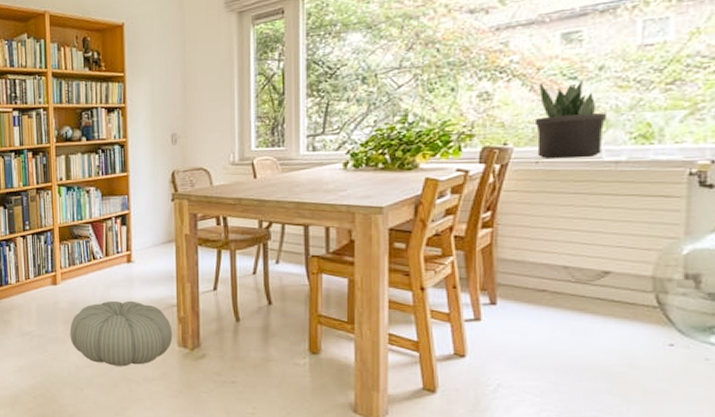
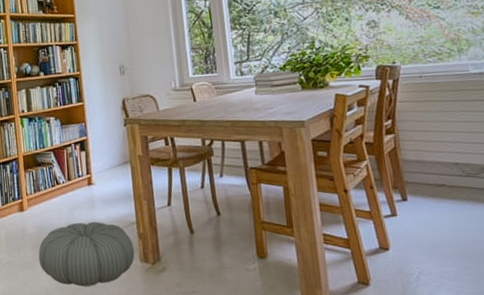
books: none [326,147,386,176] -> present [253,70,303,96]
planter: present [534,81,608,160] -> none [412,9,468,74]

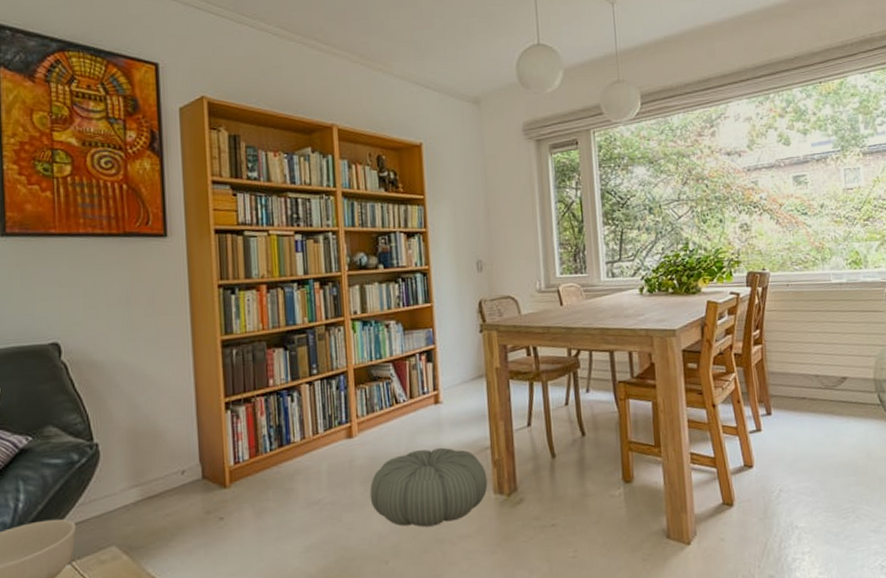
books: present [253,70,303,96] -> none [625,273,675,301]

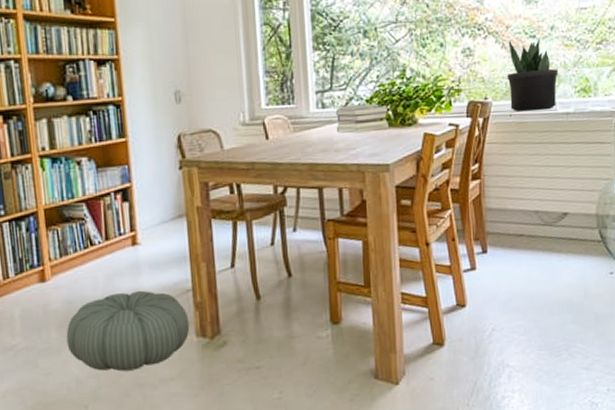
books: none [625,273,675,301] -> present [336,103,390,134]
planter: none [782,216,831,283] -> present [507,39,559,113]

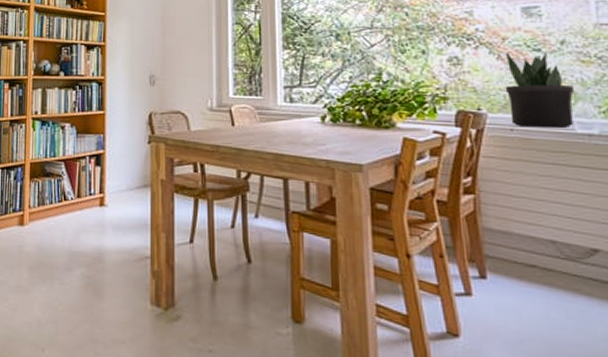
pouf: present [66,290,190,372] -> none [34,247,145,325]
books: present [336,103,390,134] -> none [304,102,364,130]

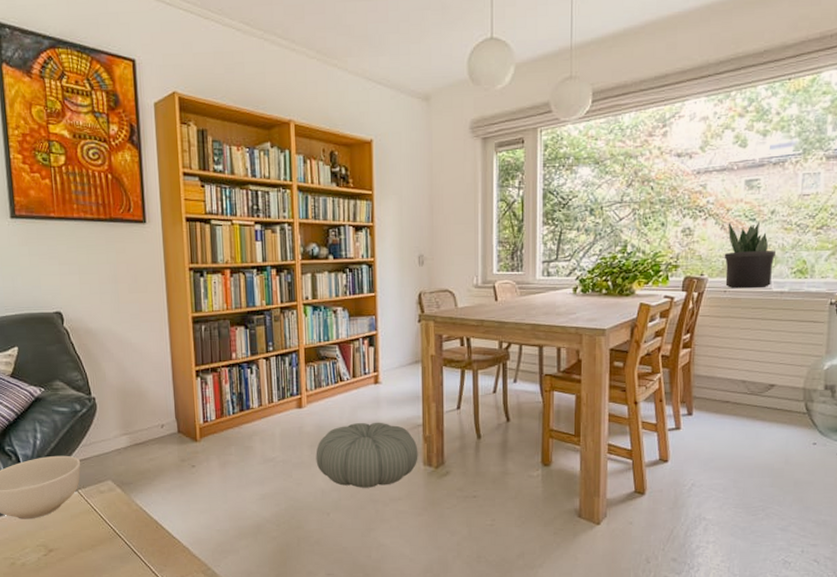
pouf: none [34,247,145,325] -> present [316,422,418,488]

